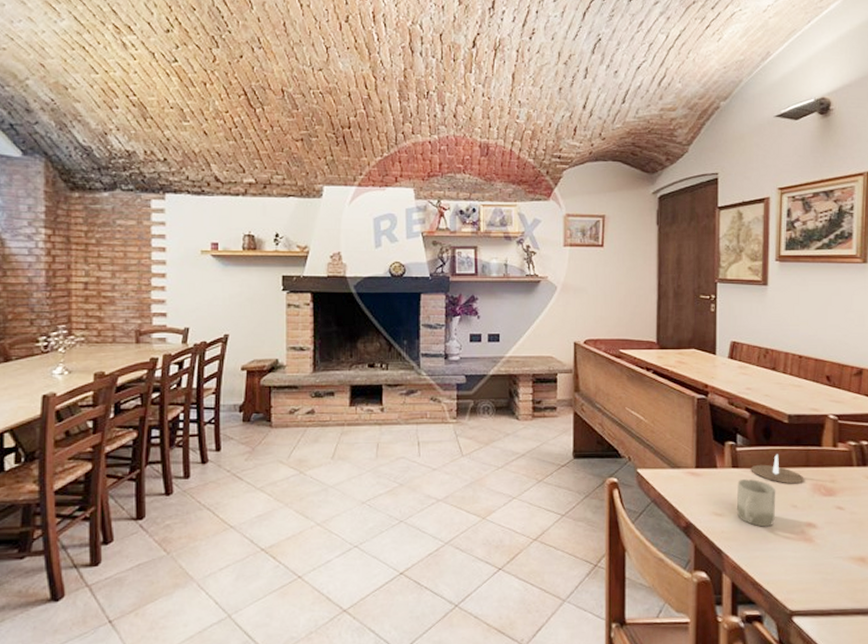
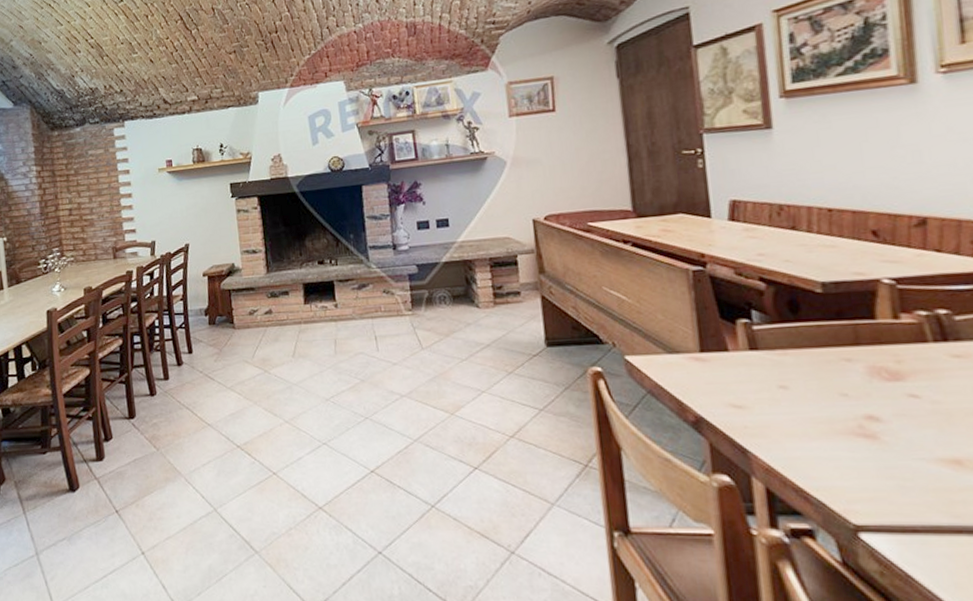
cup: present [736,478,776,527] -> none [759,362,818,421]
candle: present [751,454,804,484] -> none [775,331,855,367]

